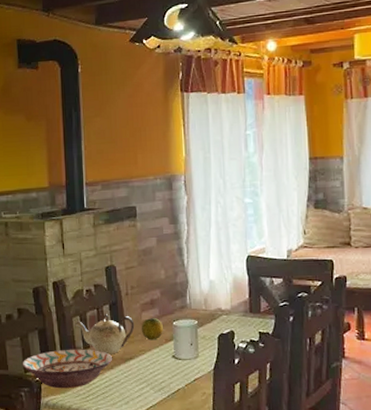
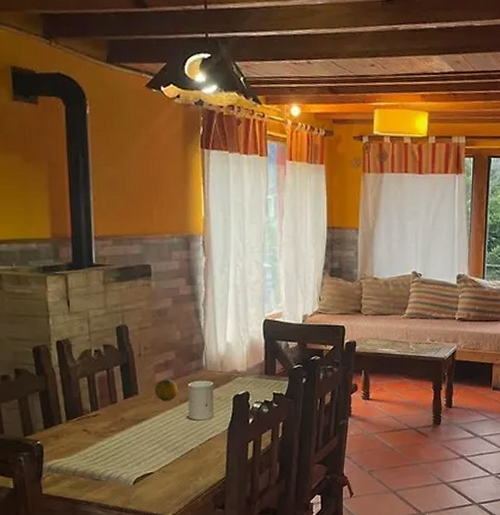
decorative bowl: present [22,349,112,389] -> none [20,411,123,452]
teapot: present [73,313,135,355] -> none [80,374,148,416]

